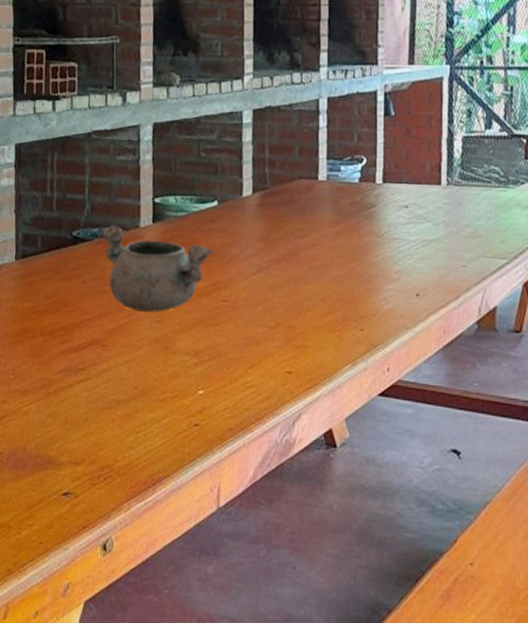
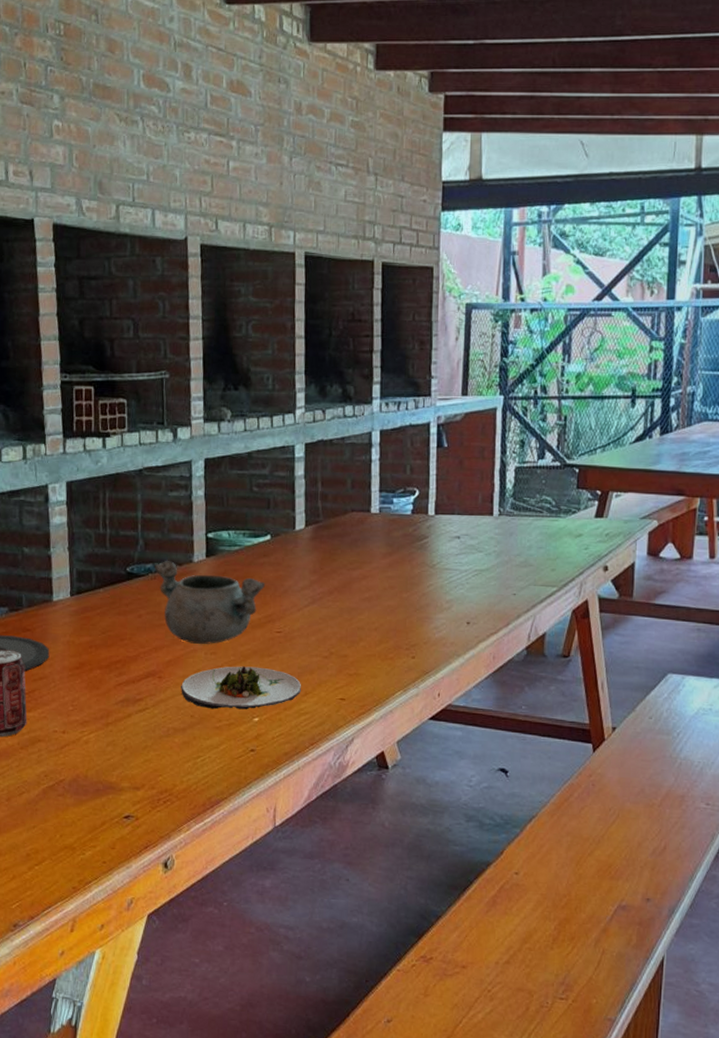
salad plate: none [124,335,247,382] -> present [181,666,301,710]

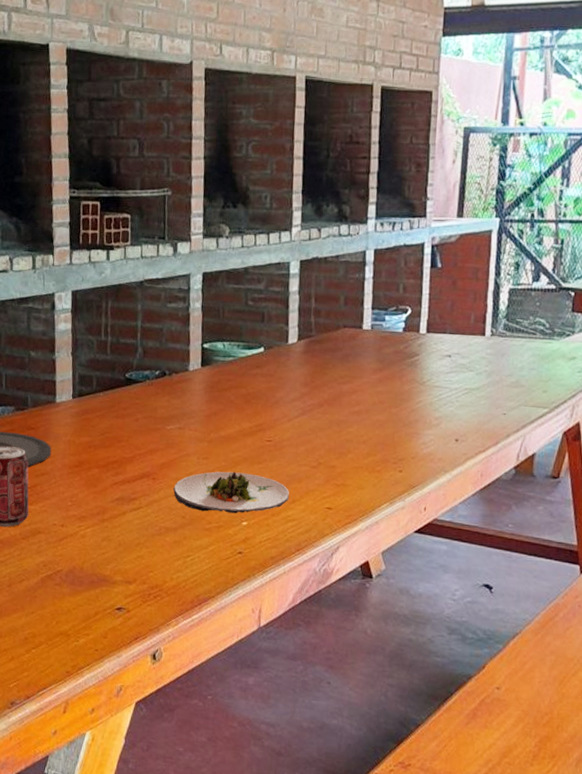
decorative bowl: present [153,561,266,645] -> none [151,368,258,450]

